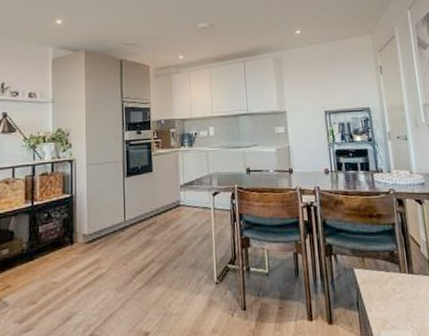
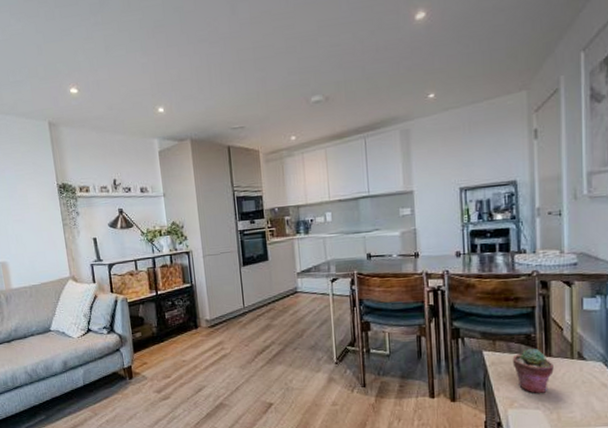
potted succulent: none [380,265,417,313] -> present [512,348,554,393]

